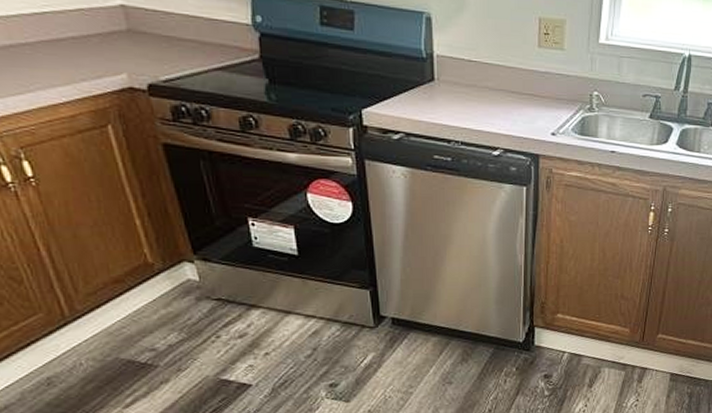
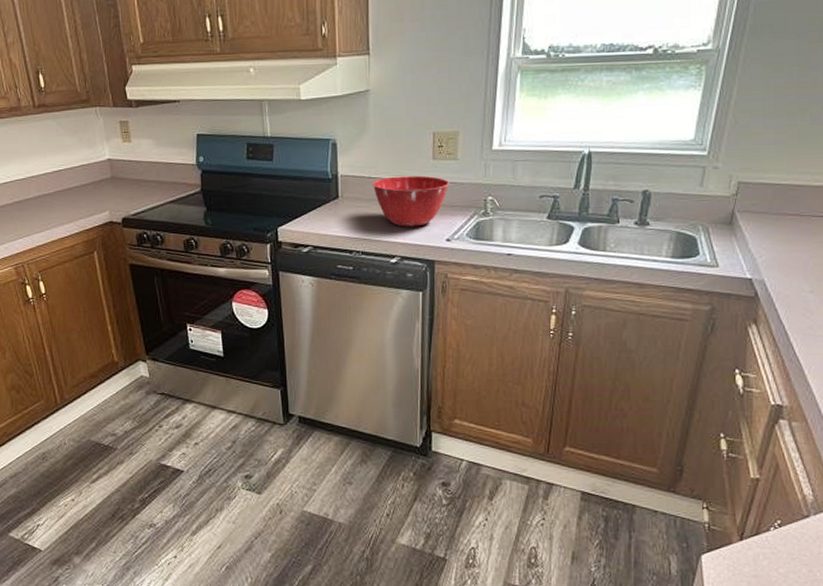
mixing bowl: none [472,61,556,118] -> present [372,175,450,227]

